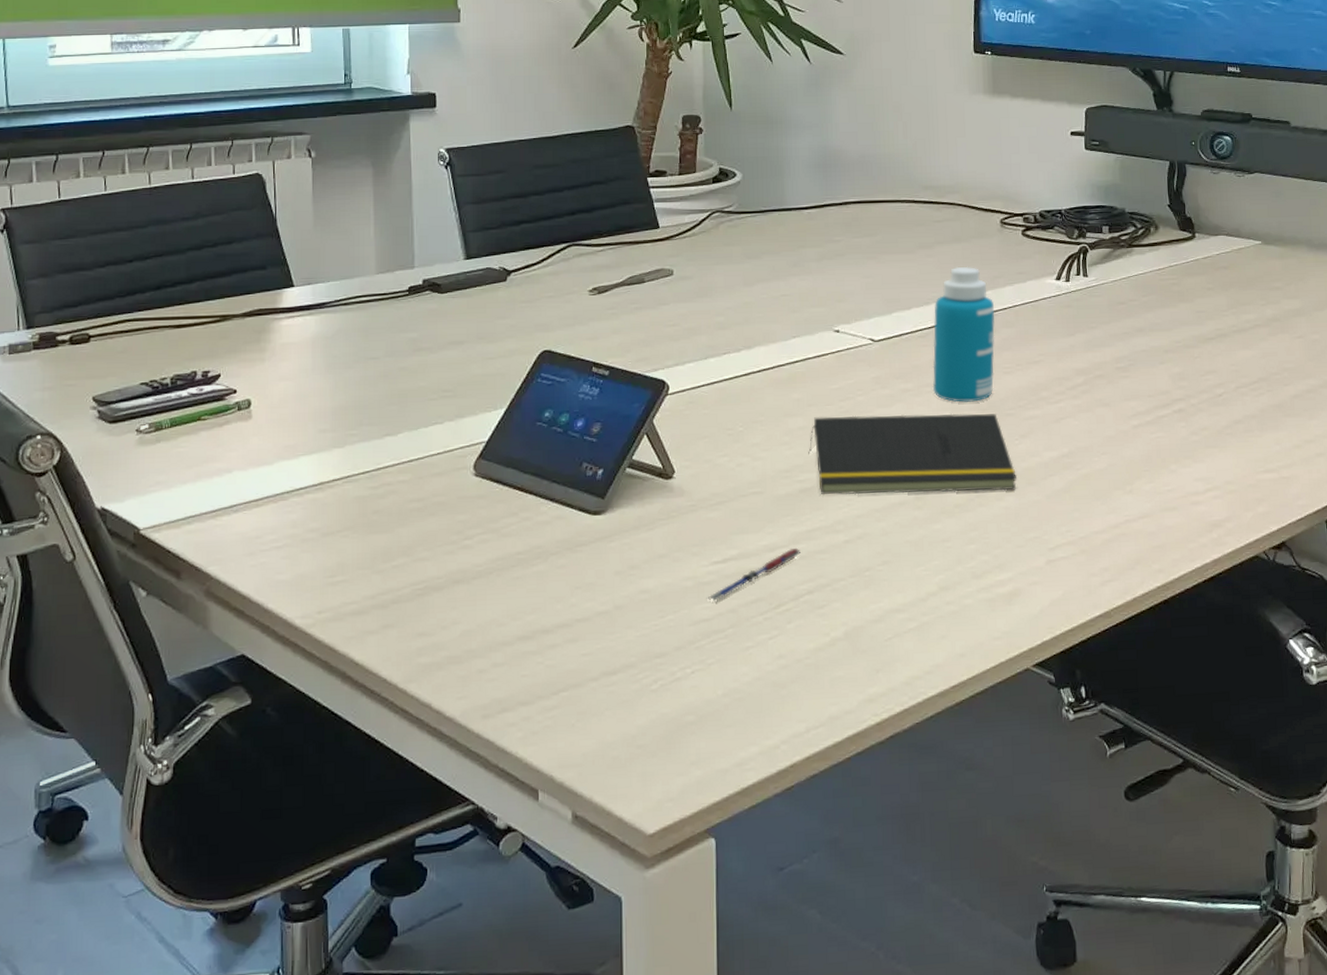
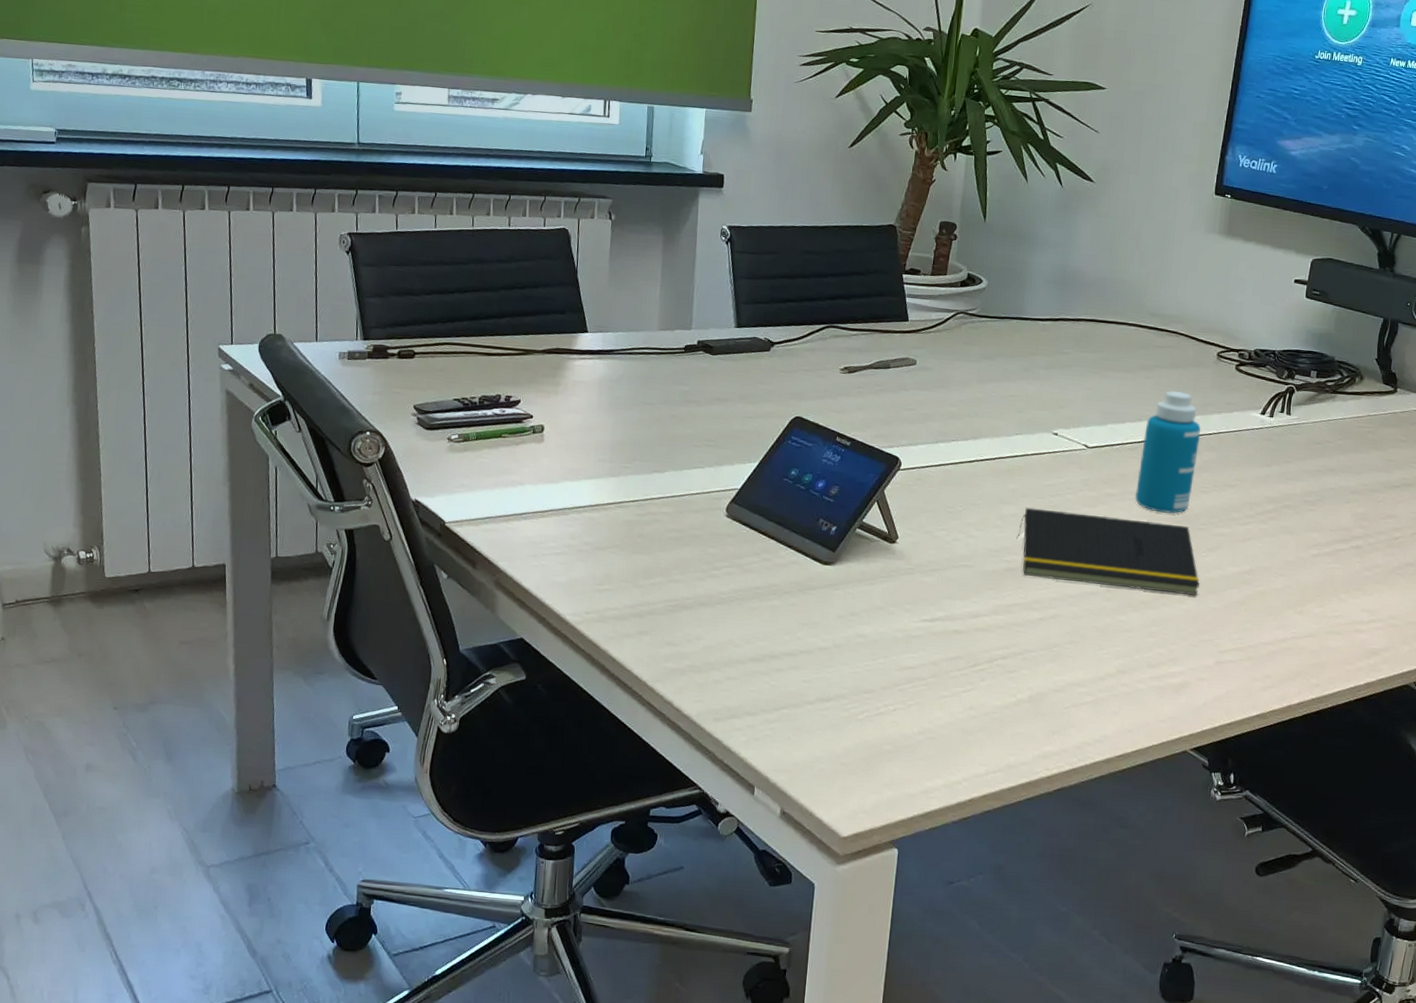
pen: present [706,547,800,602] -> none [913,618,999,654]

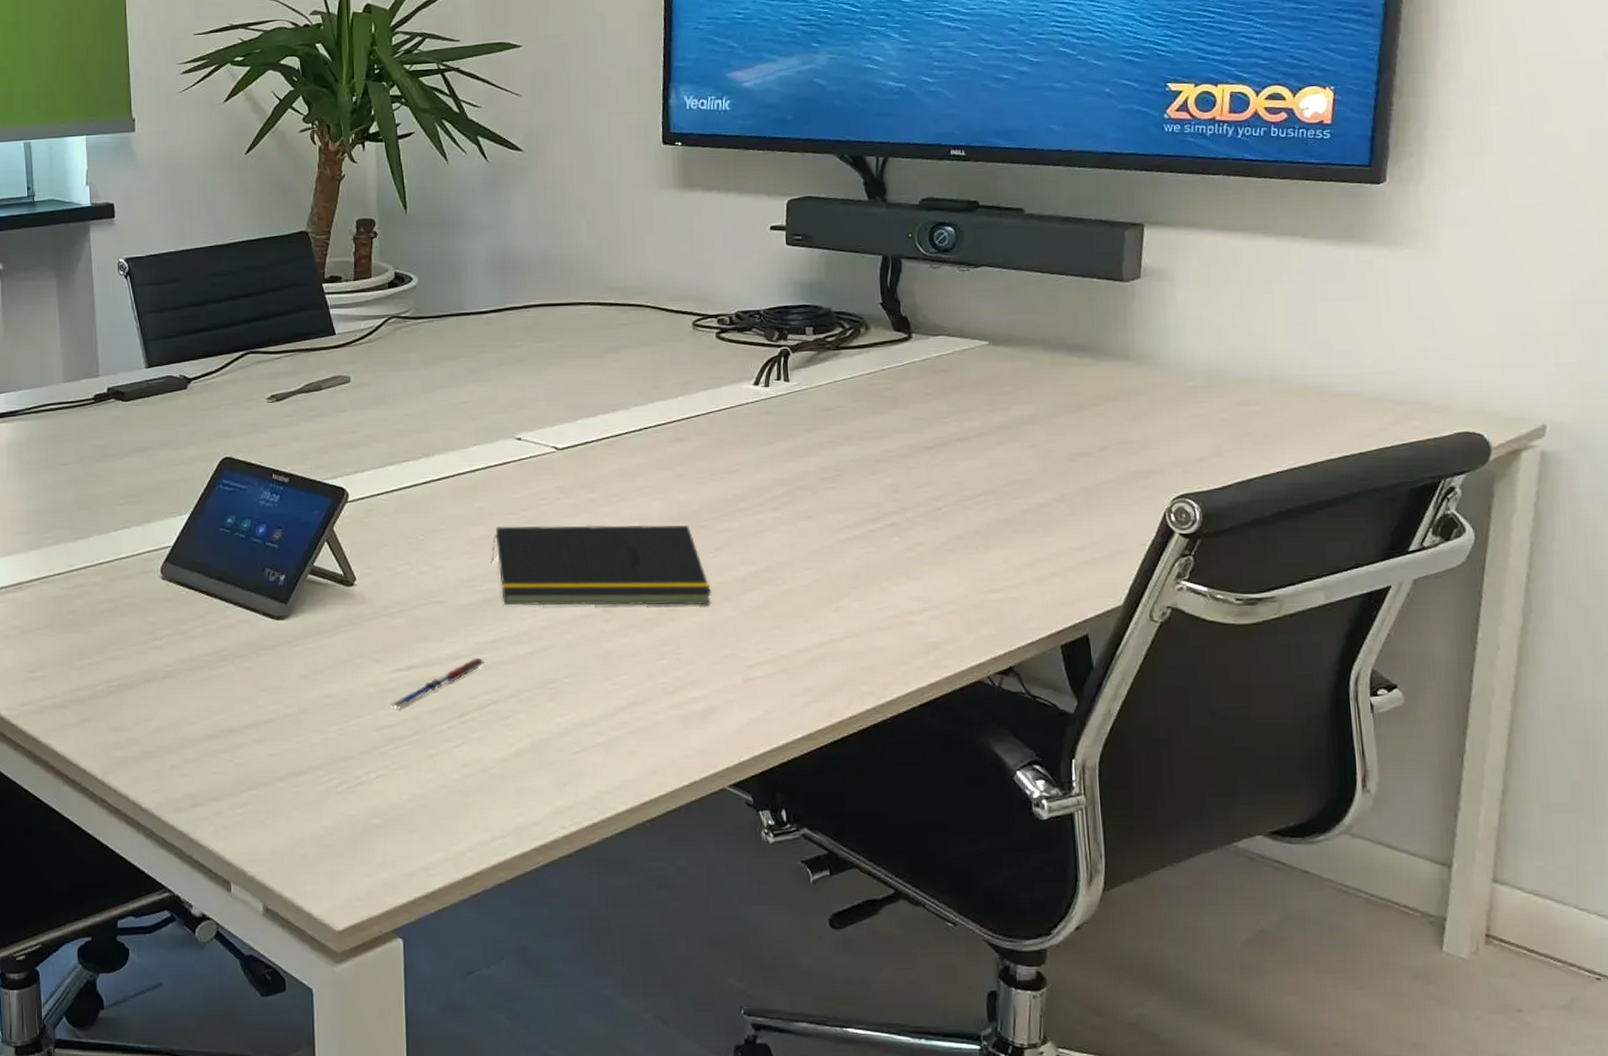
pen: none [913,618,999,654] -> present [389,657,484,709]
bottle: present [1135,390,1201,514] -> none [620,371,687,513]

